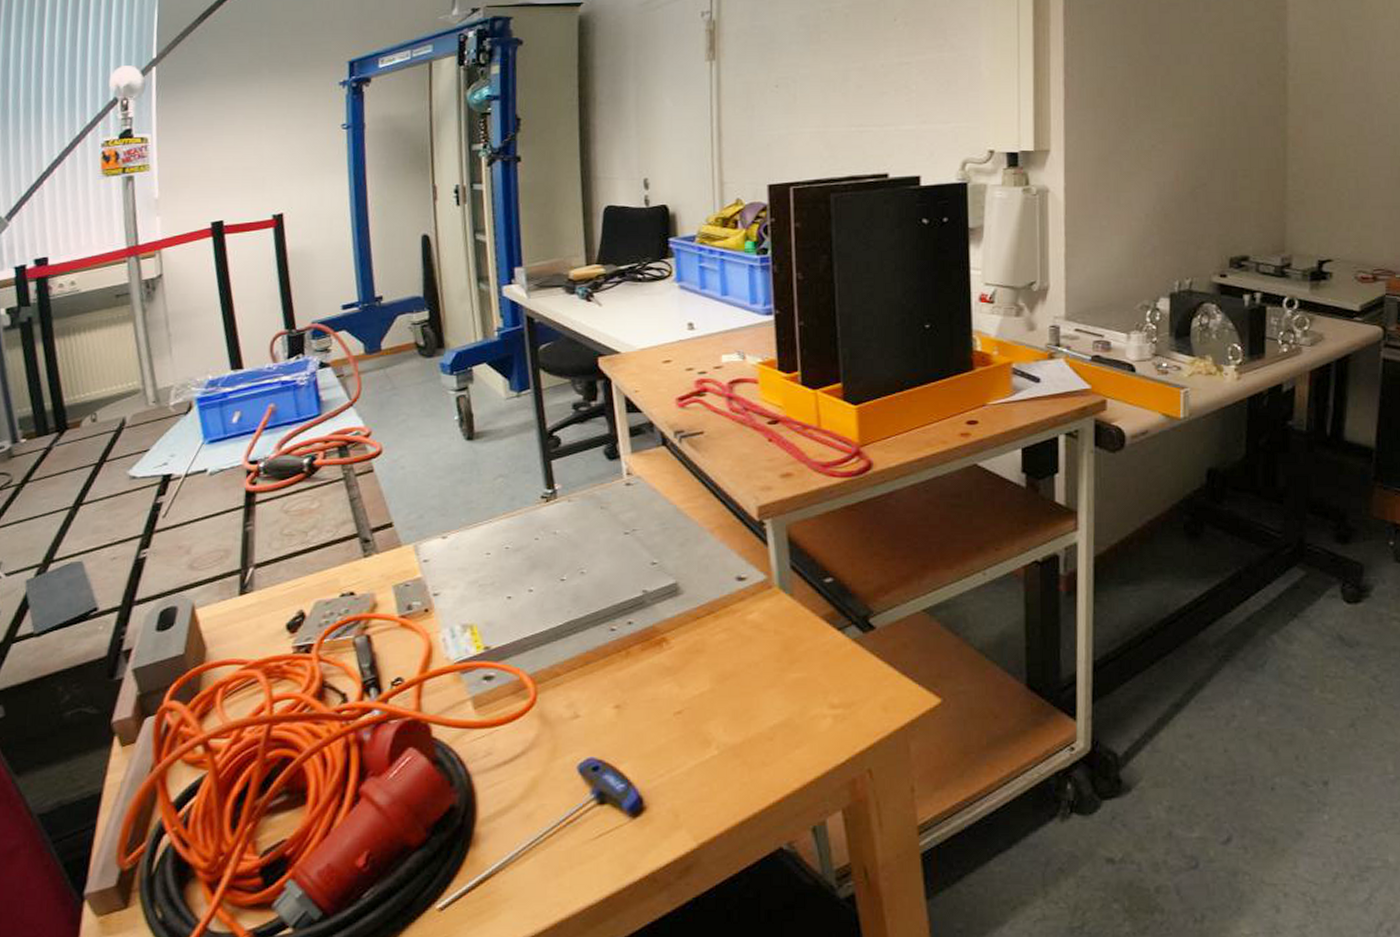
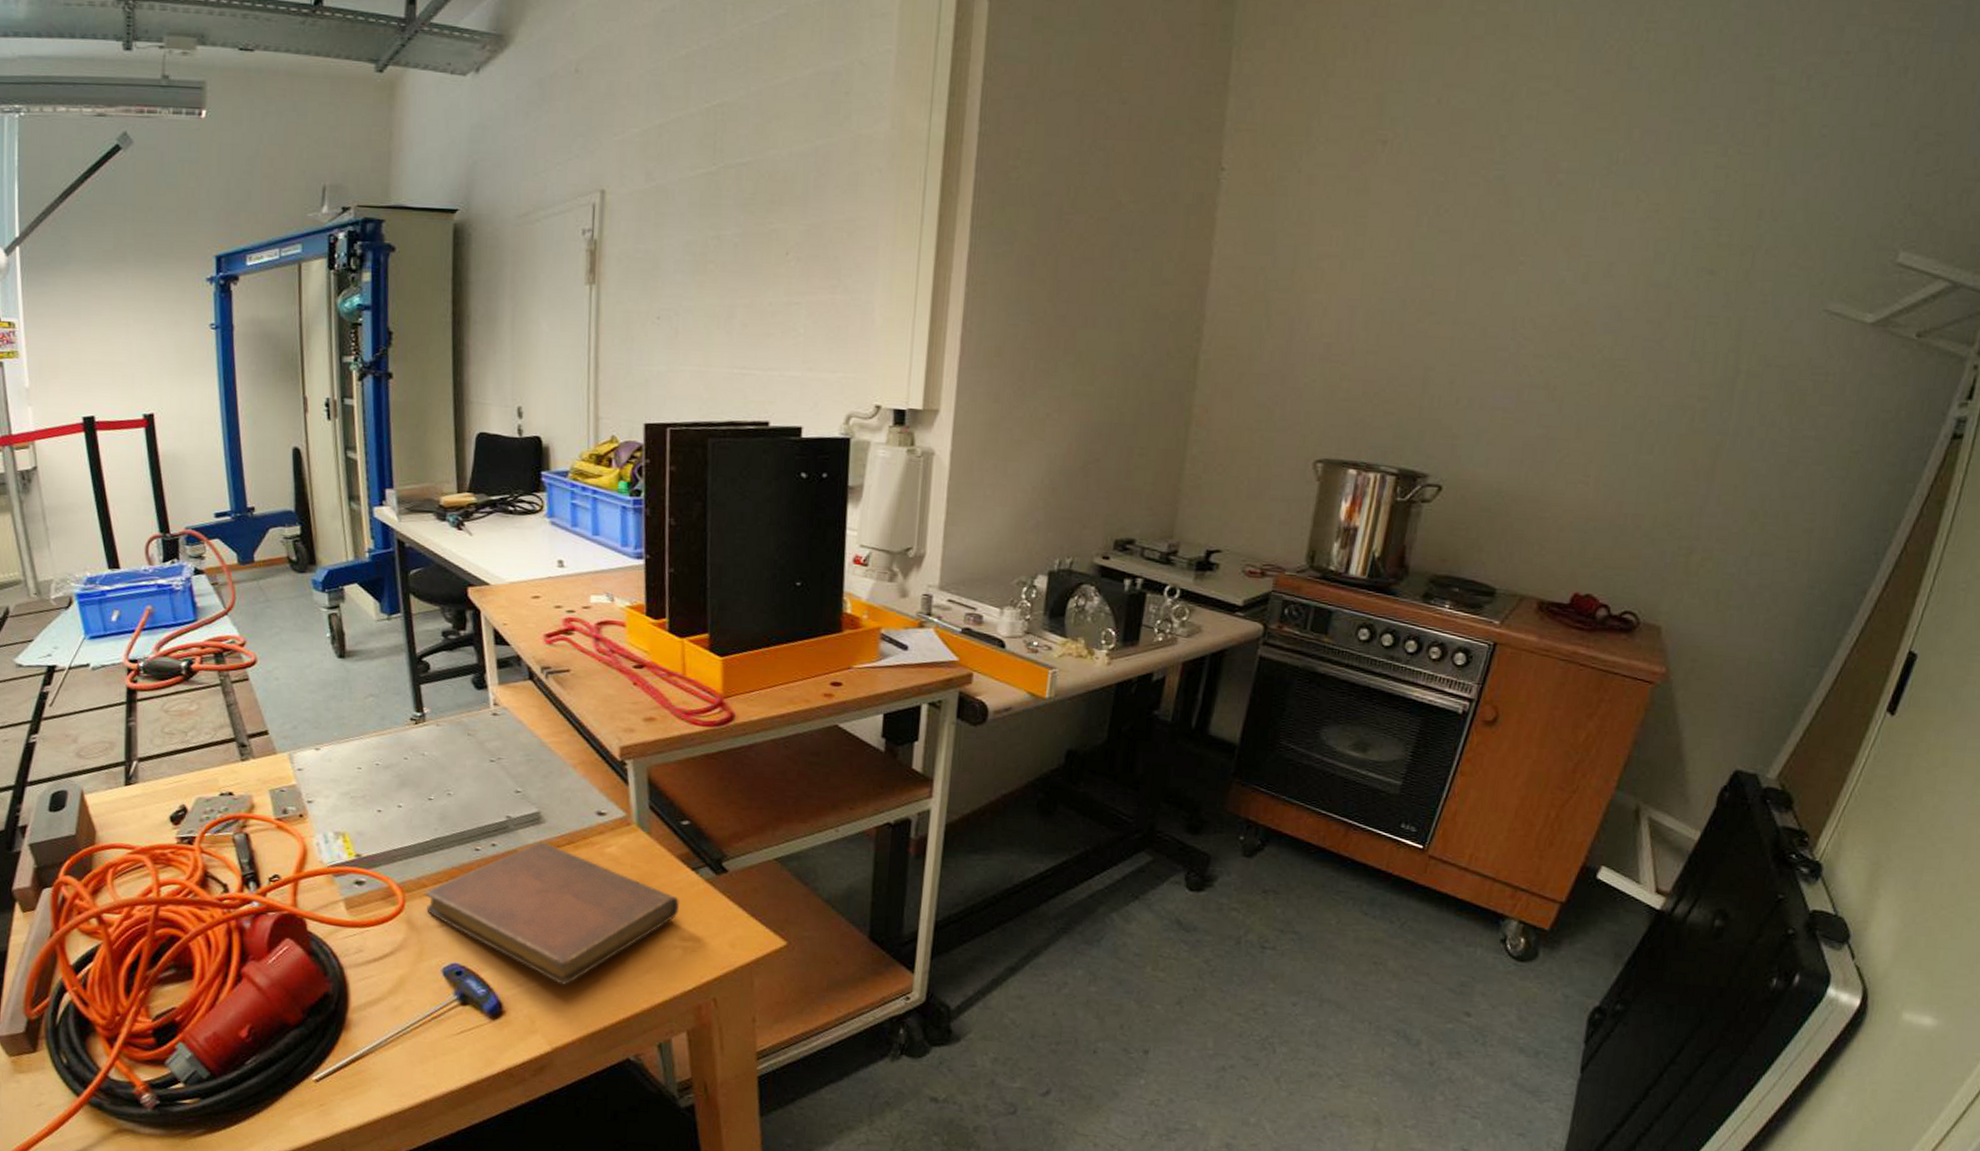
notebook: none [558,615,828,772] -> present [425,842,680,986]

